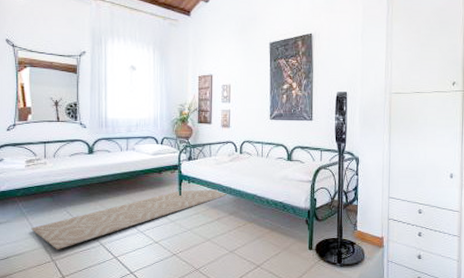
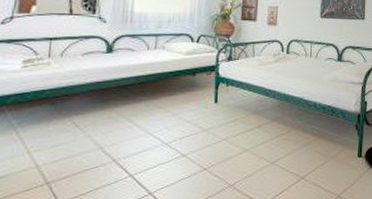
rug: present [31,189,229,251] -> none [20,93,273,170]

